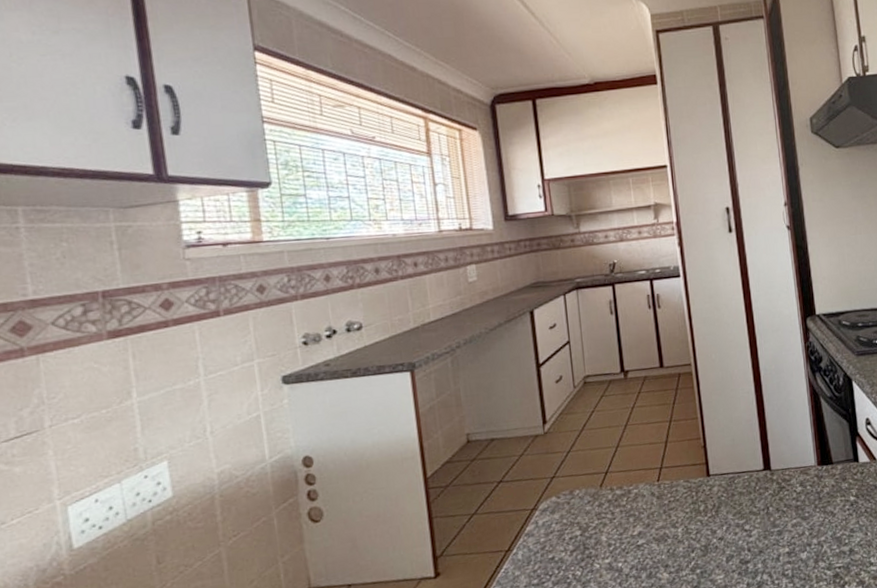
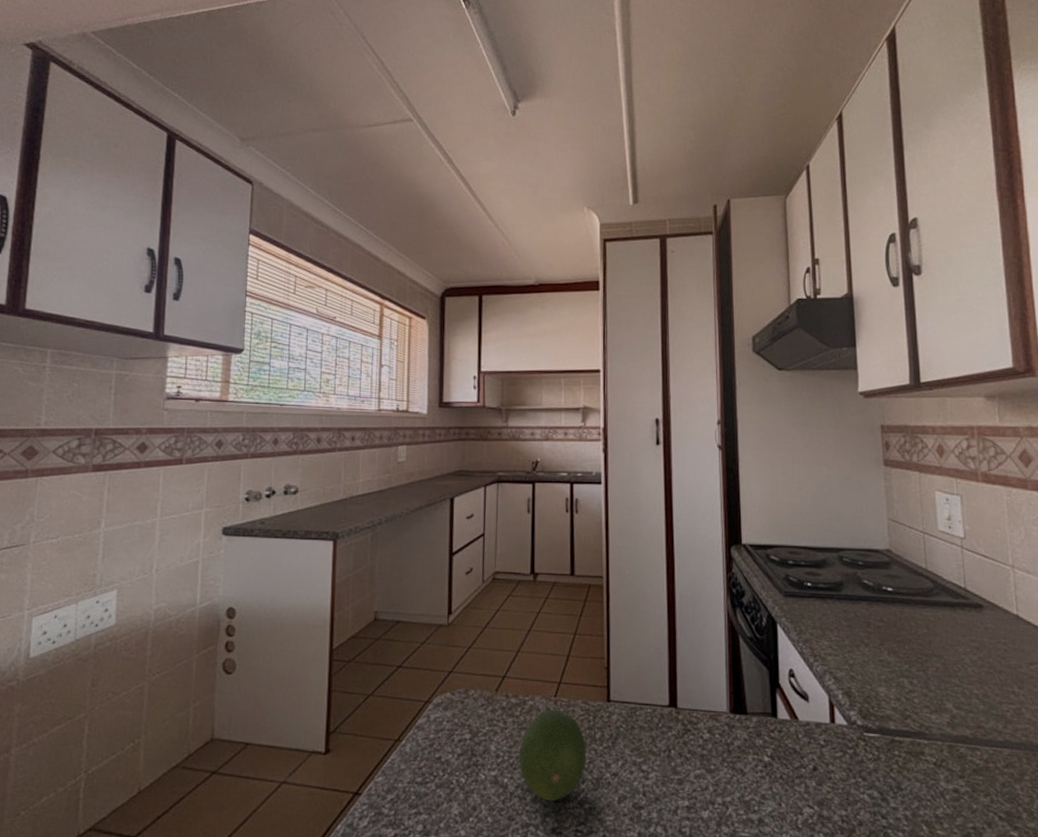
fruit: none [629,492,694,575] -> present [518,710,586,801]

